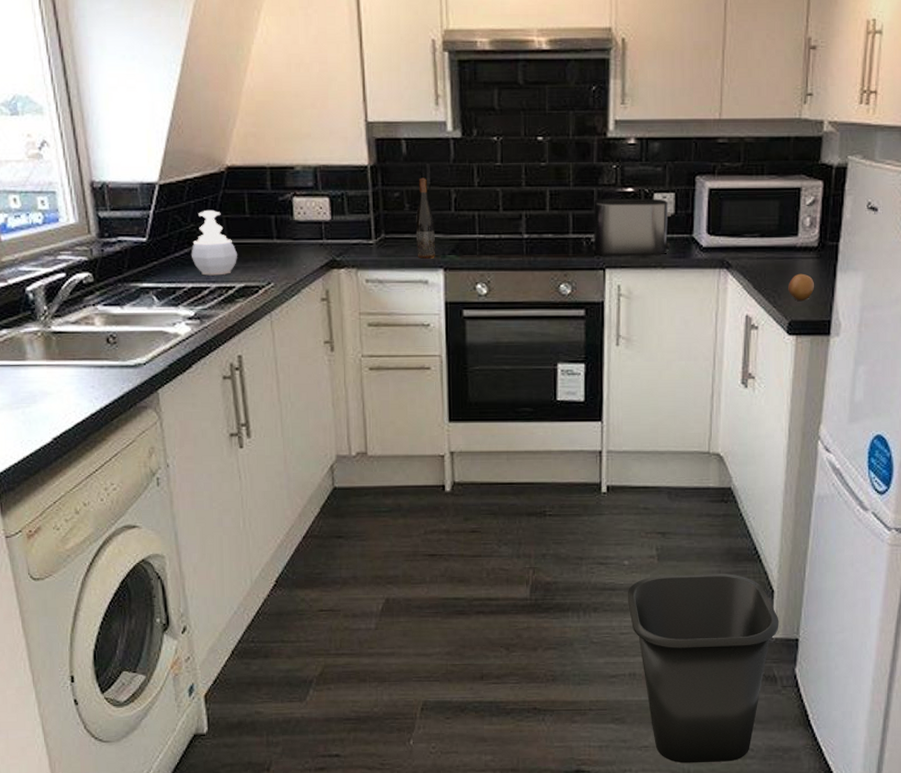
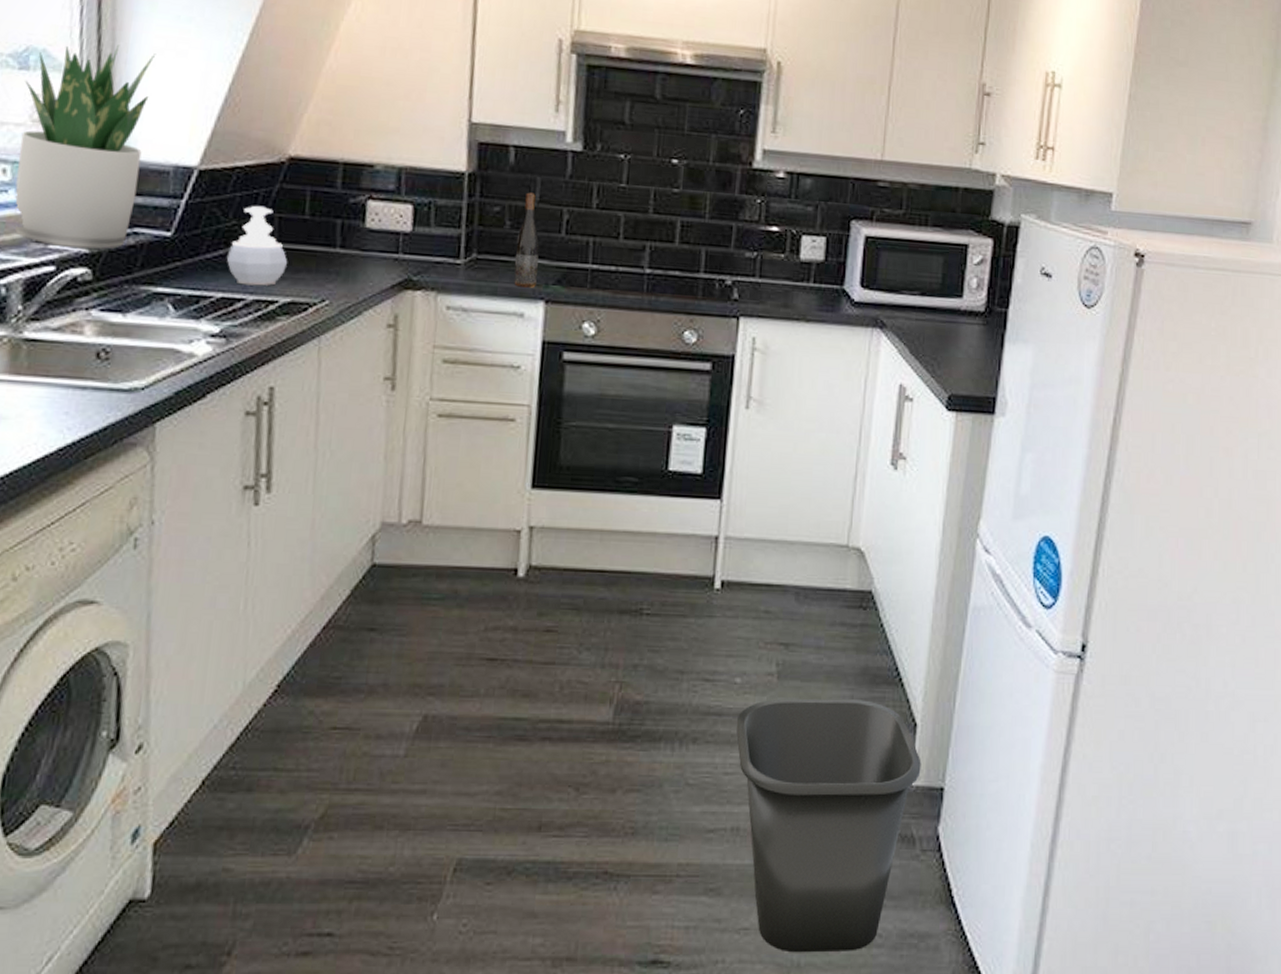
planter: none [17,86,115,257] -> present [14,44,156,249]
toaster: present [592,198,671,257] -> none [725,236,820,308]
fruit: present [788,273,814,302] -> none [949,340,979,373]

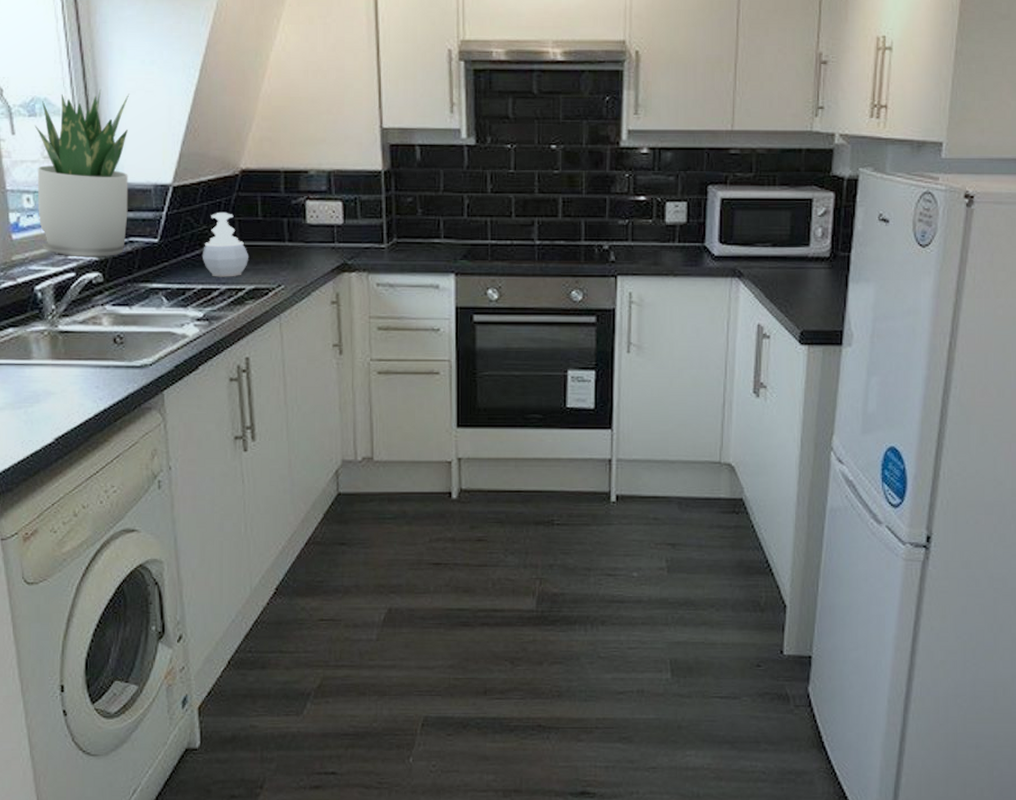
wine bottle: present [513,192,540,288] -> none [427,183,448,264]
waste bin: present [736,698,922,953] -> none [637,587,792,786]

